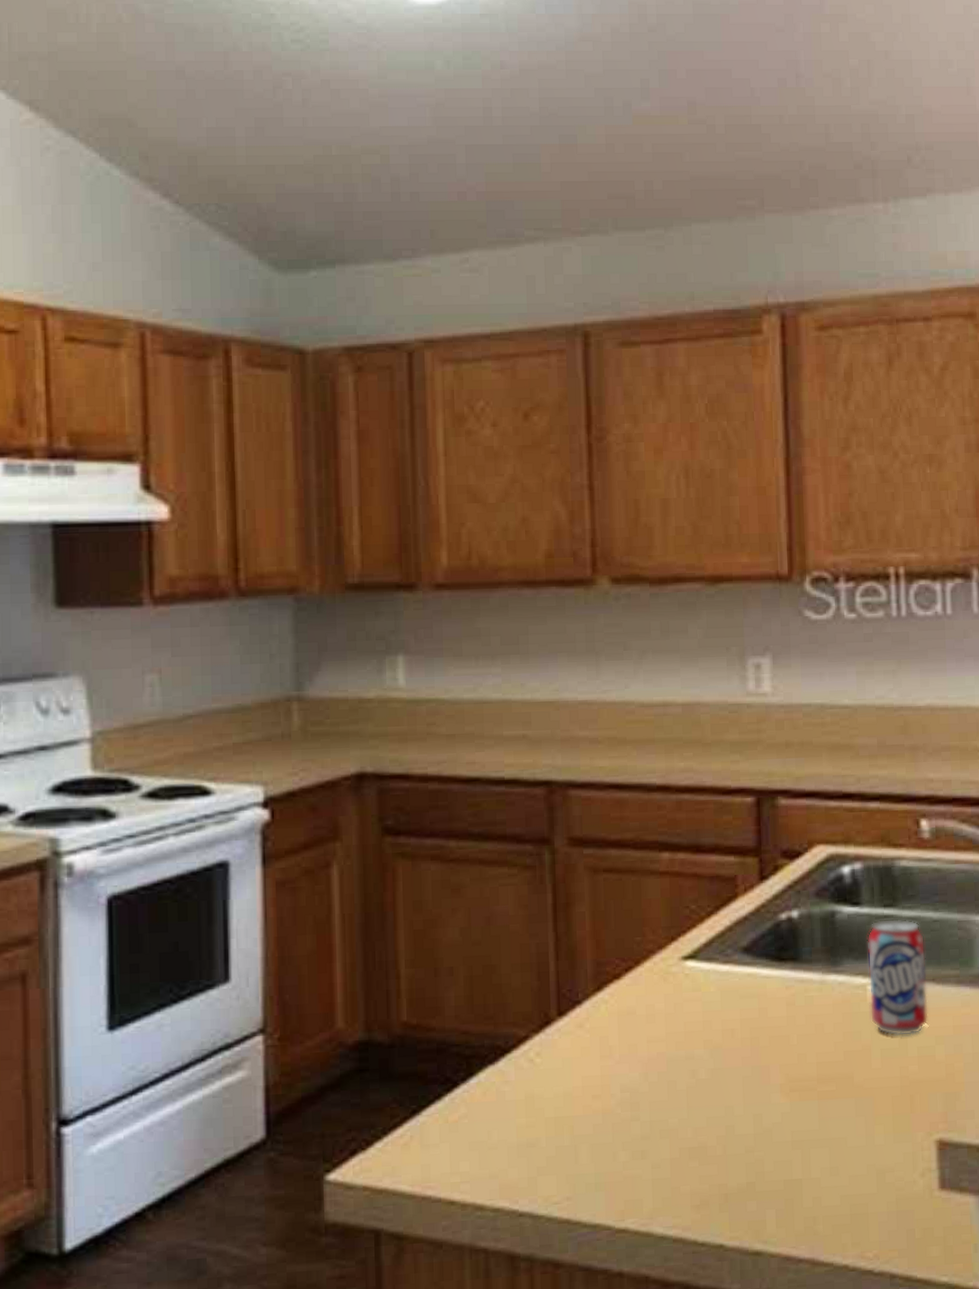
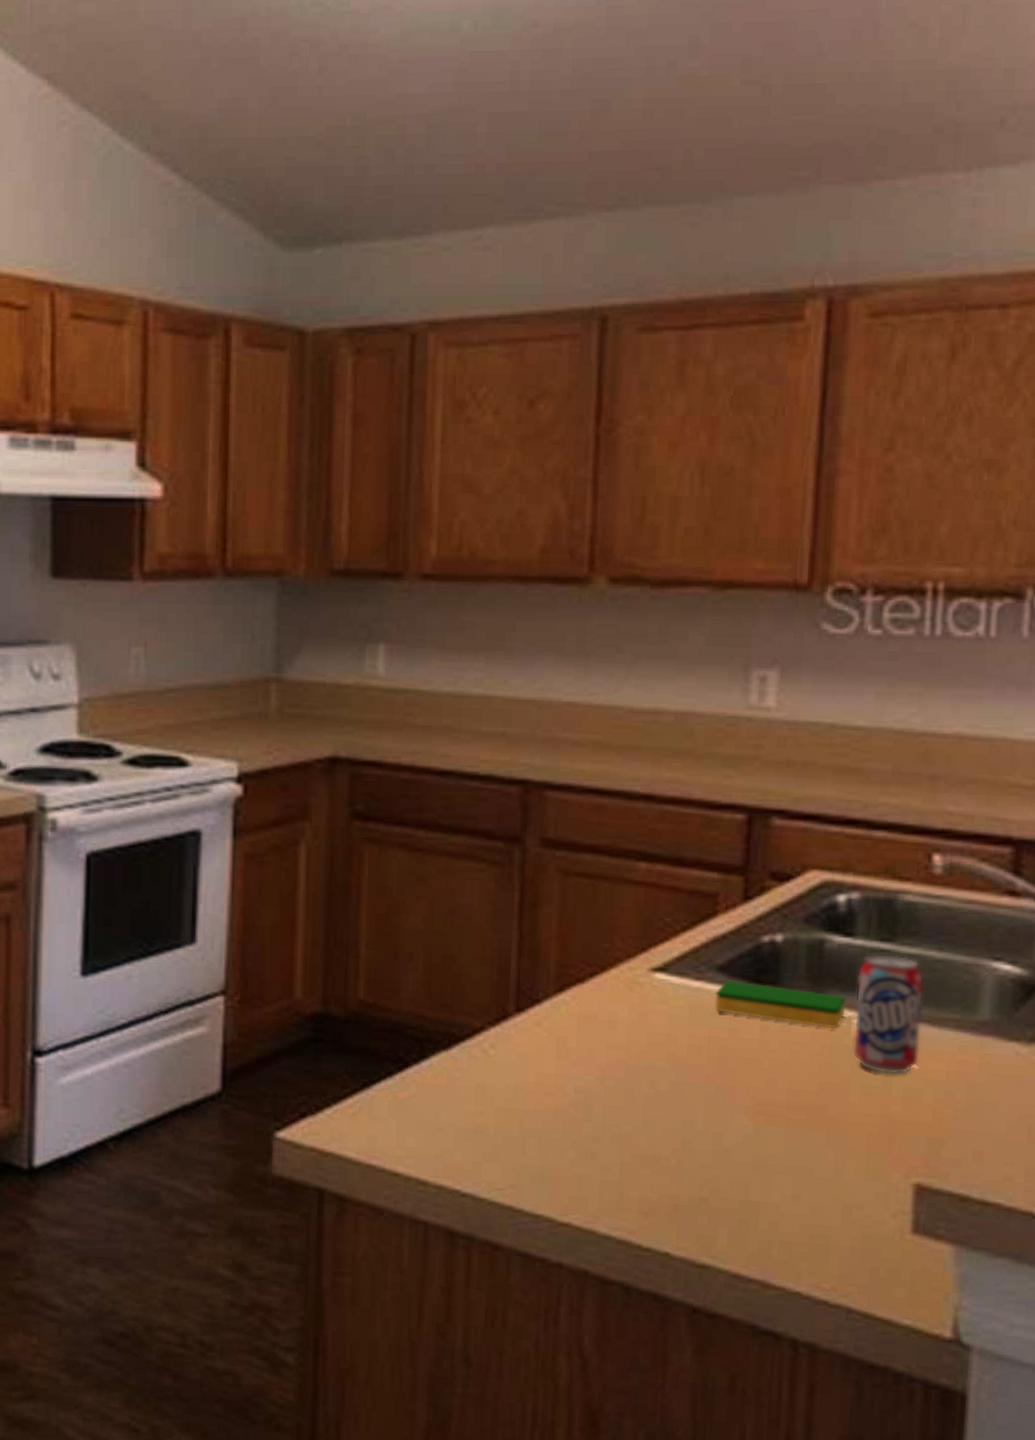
dish sponge: none [743,960,860,998] -> present [715,981,846,1028]

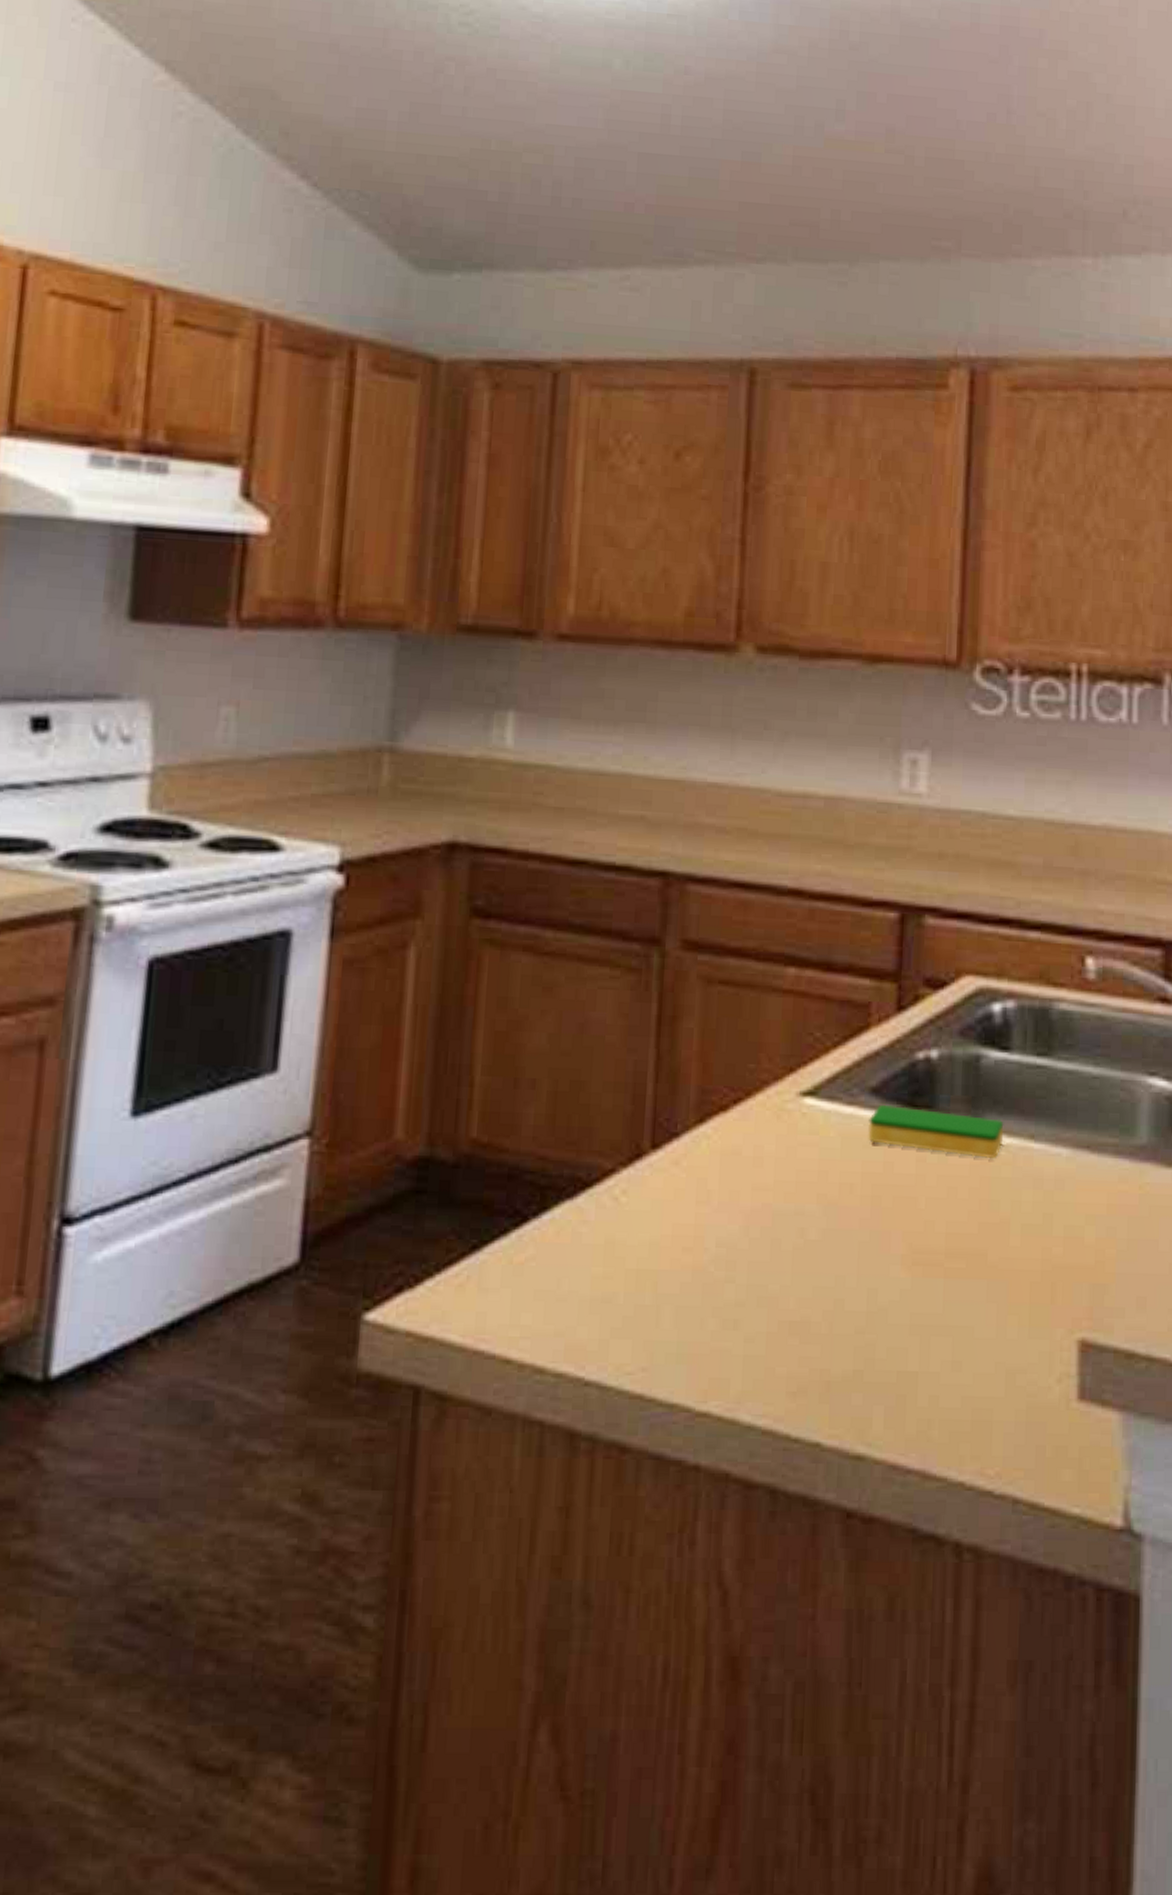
beverage can: present [852,953,925,1075] -> none [1011,1069,1082,1211]

